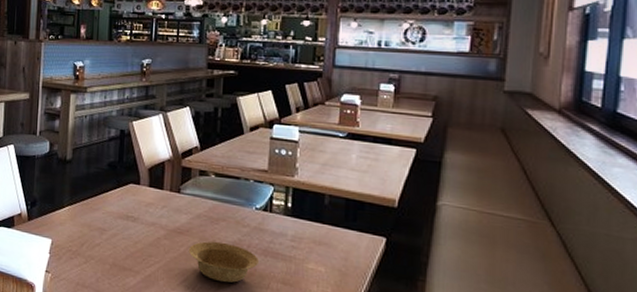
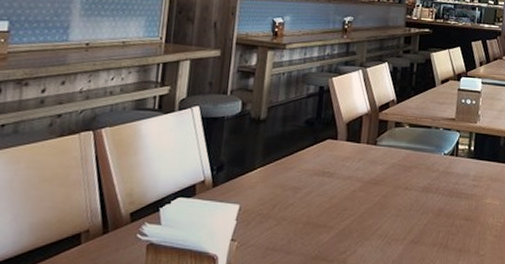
bowl: present [188,241,259,283] -> none [382,188,445,226]

